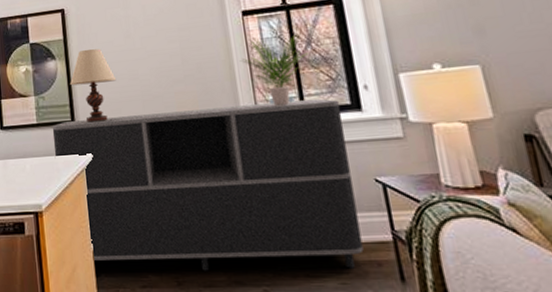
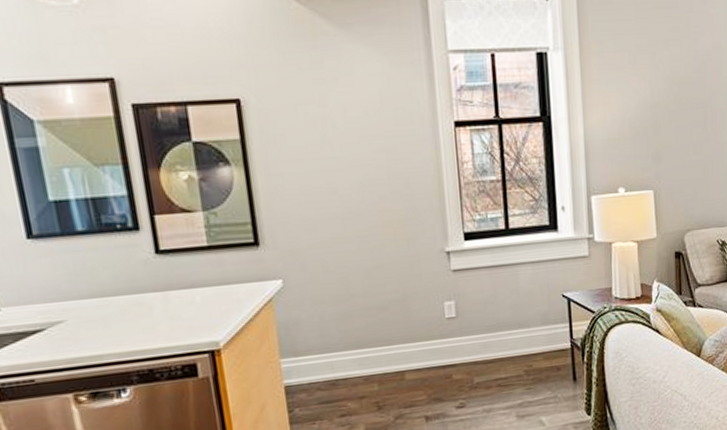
sideboard: present [52,98,364,271] -> none [228,219,547,396]
table lamp: present [70,49,117,124] -> none [251,154,311,246]
potted plant: present [241,33,309,107] -> none [451,151,517,227]

